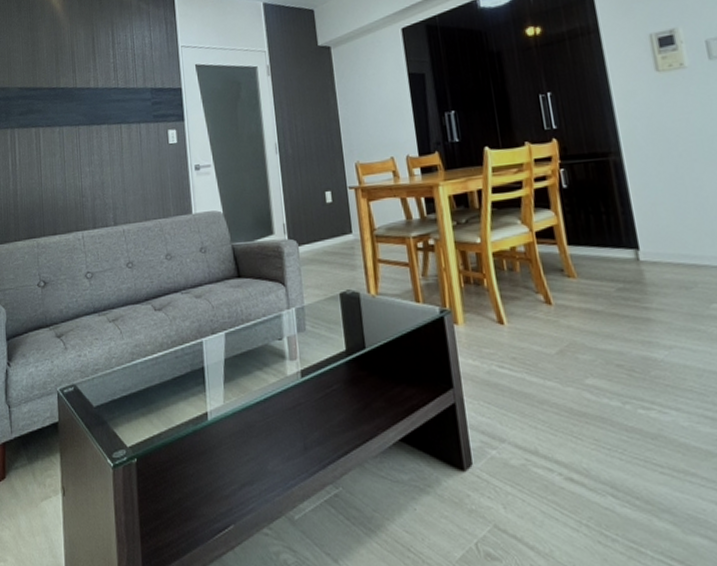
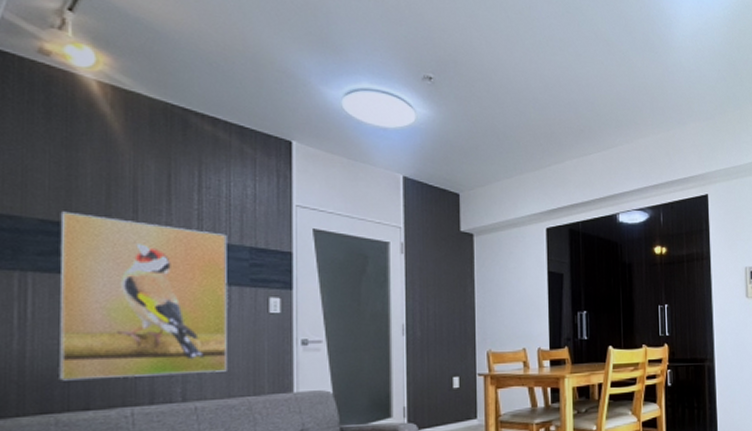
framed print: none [30,79,143,212] -> present [59,211,227,381]

